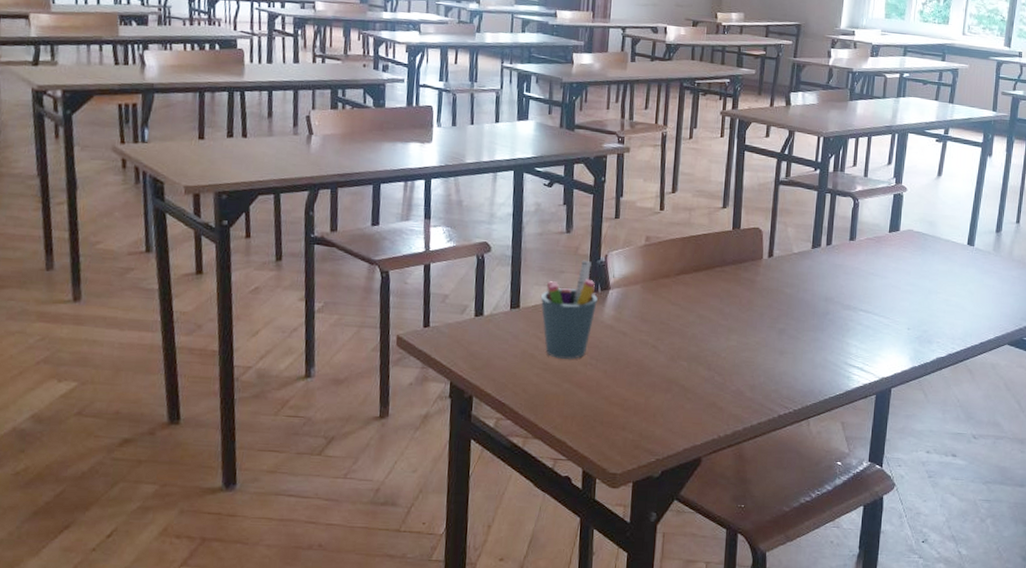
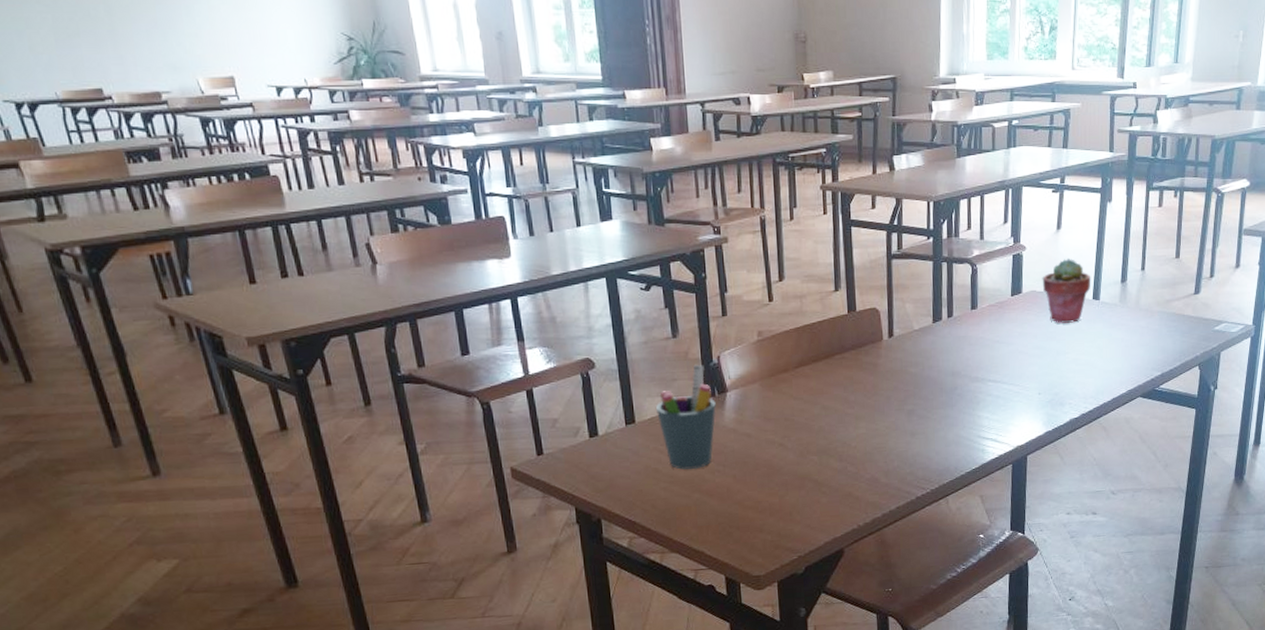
potted succulent: none [920,203,967,265] -> present [1042,257,1091,324]

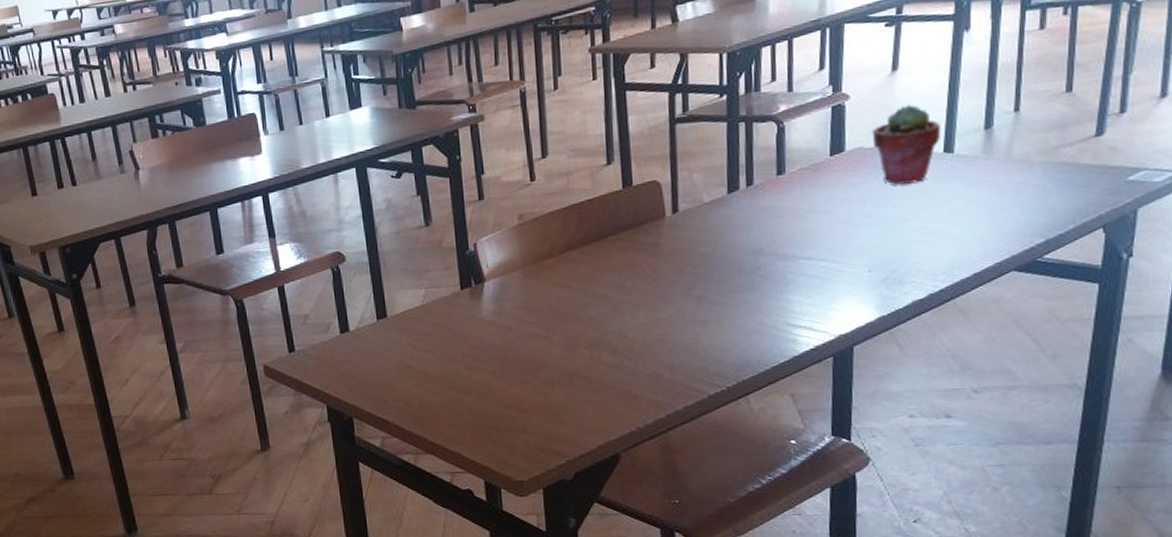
pen holder: present [655,364,716,470] -> none [407,253,473,366]

